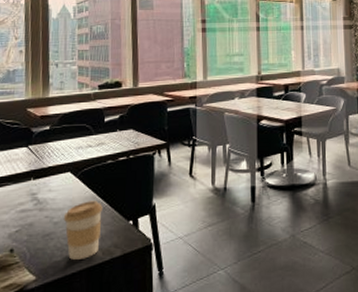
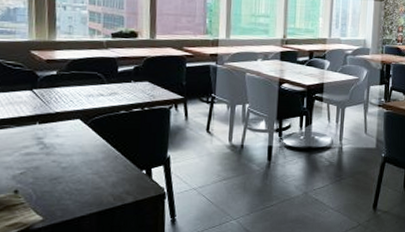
coffee cup: present [63,200,103,260] -> none [72,148,115,203]

